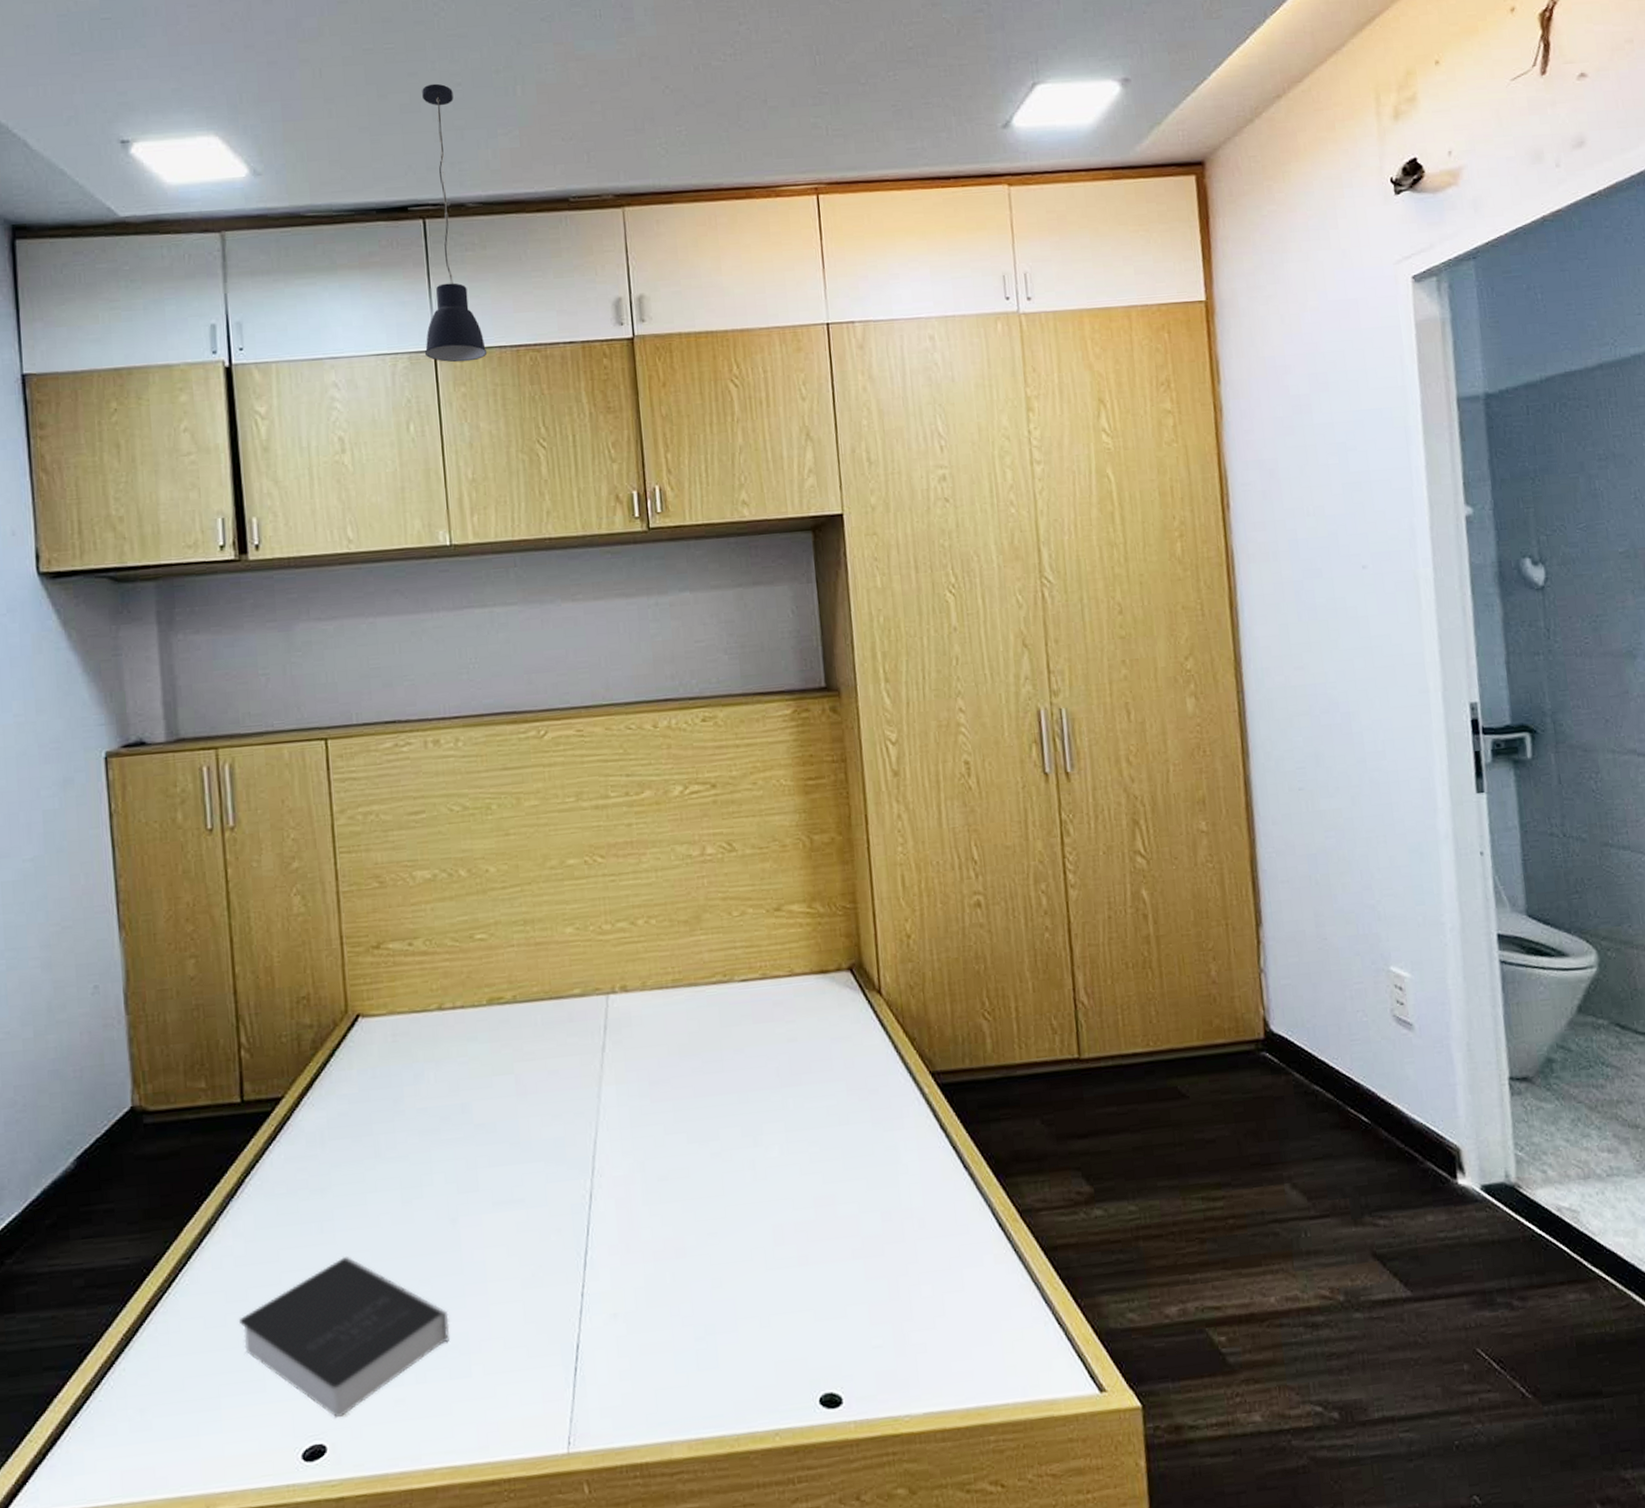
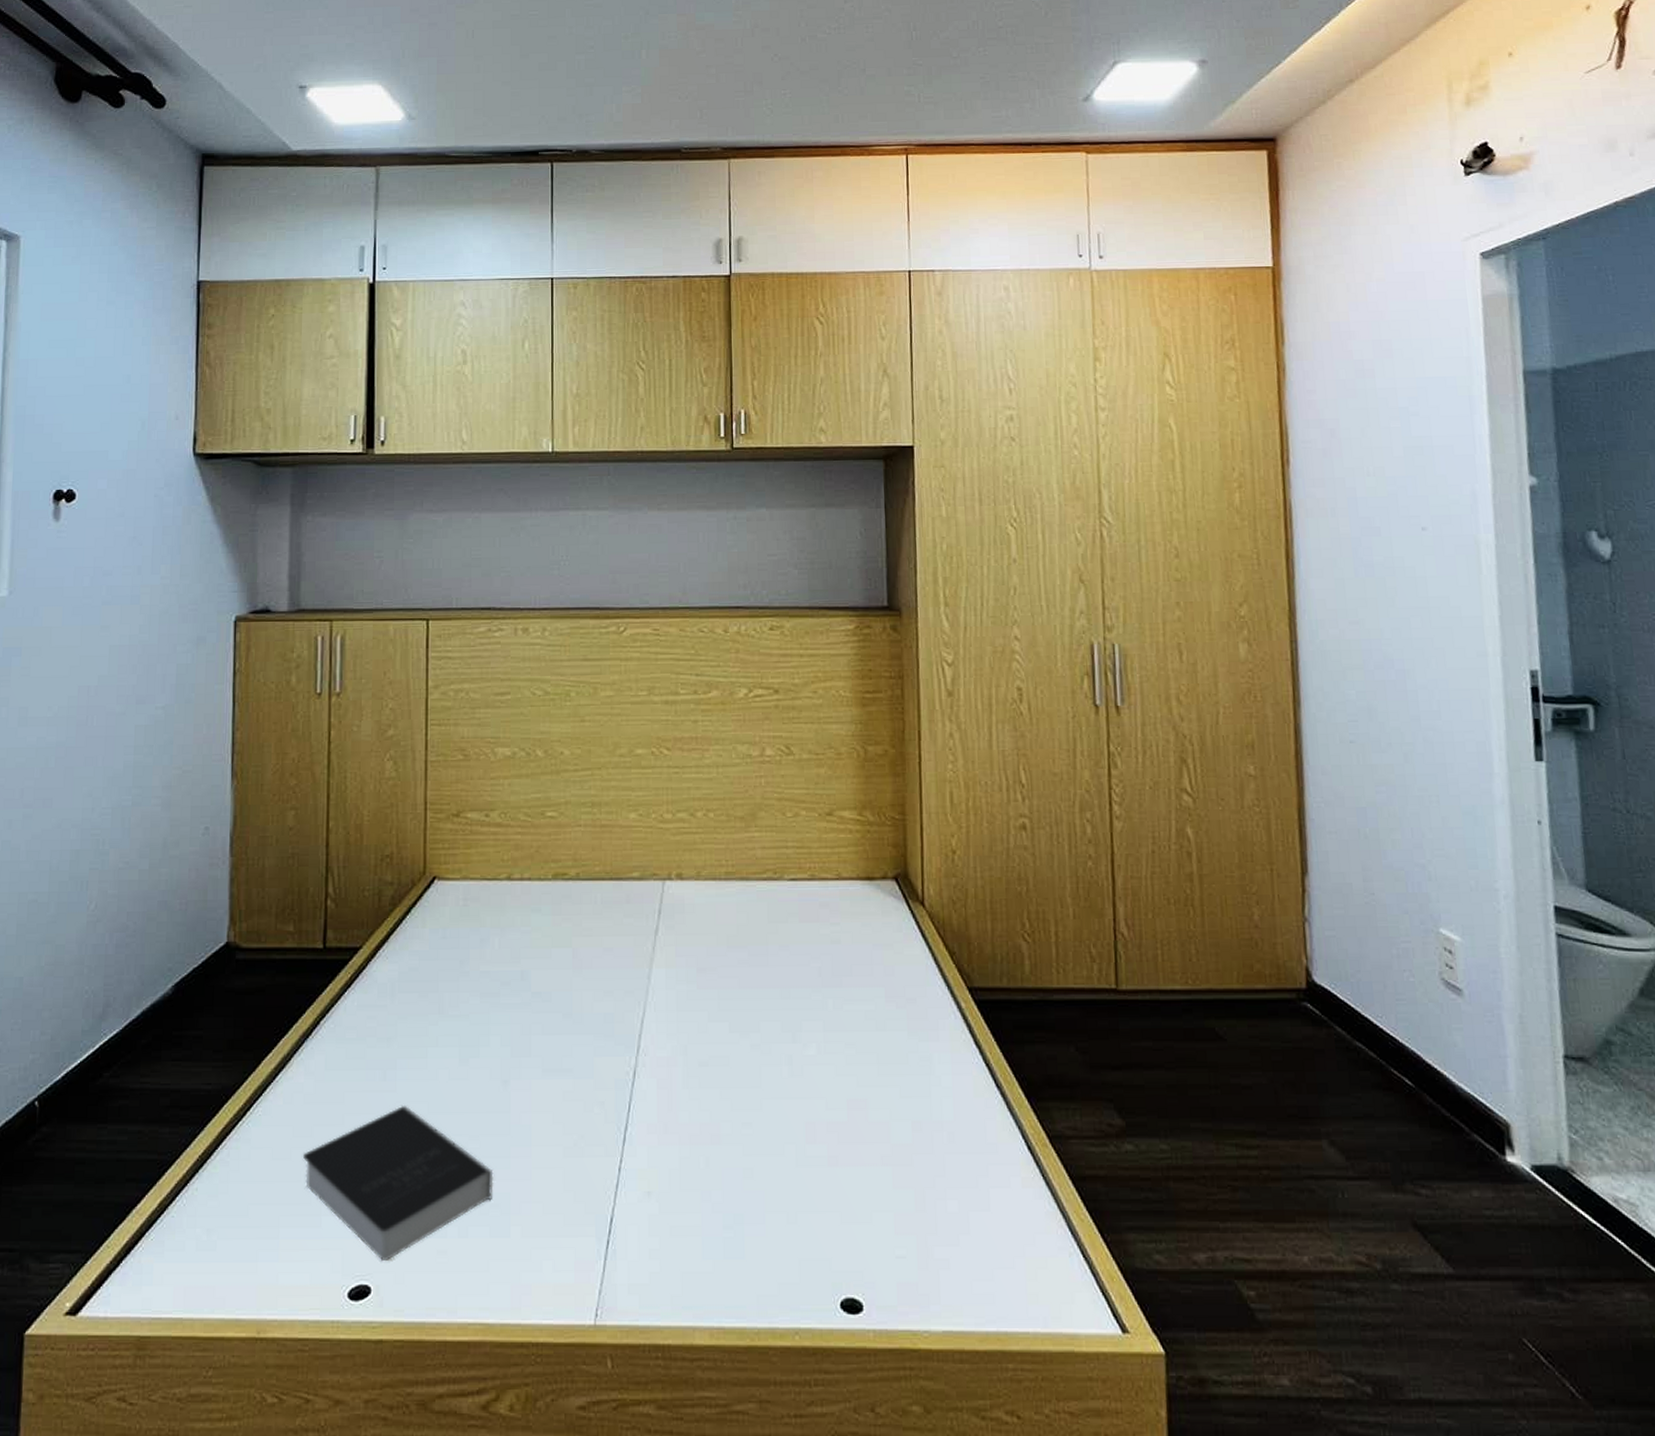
pendant light: present [422,83,488,363] -> none [543,46,599,290]

